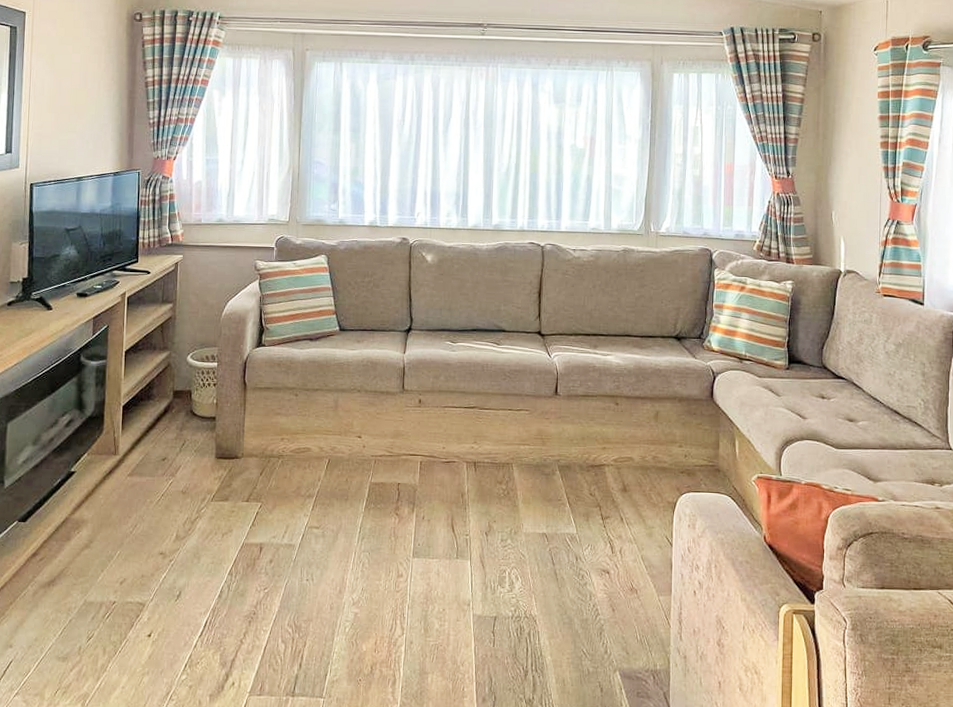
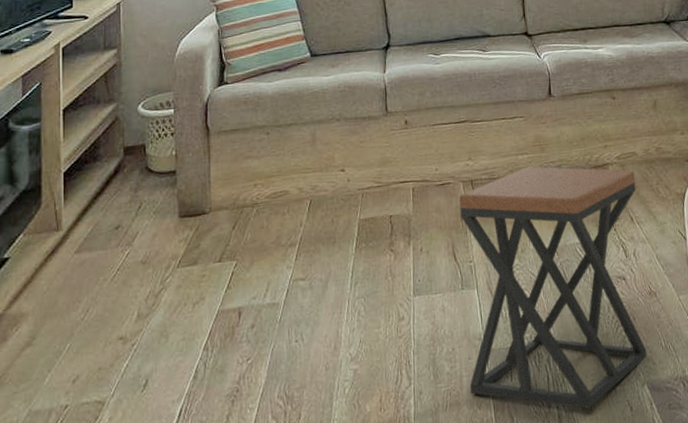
stool: none [456,457,630,683] -> present [459,166,646,409]

